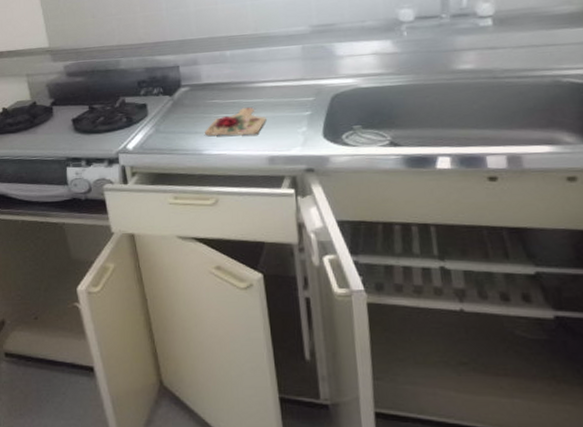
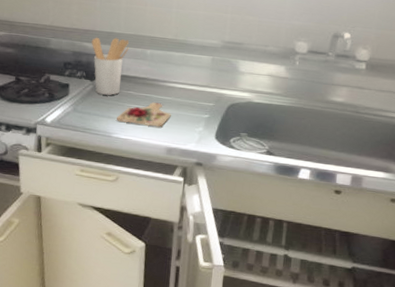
utensil holder: none [163,44,206,109] -> present [91,37,129,95]

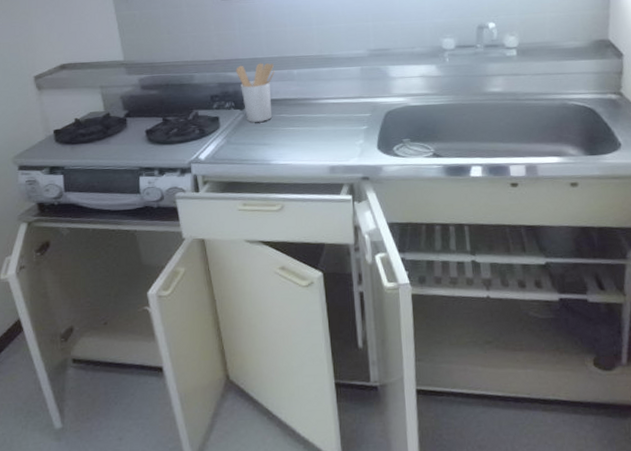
cutting board: present [117,102,171,127] -> none [273,122,328,147]

